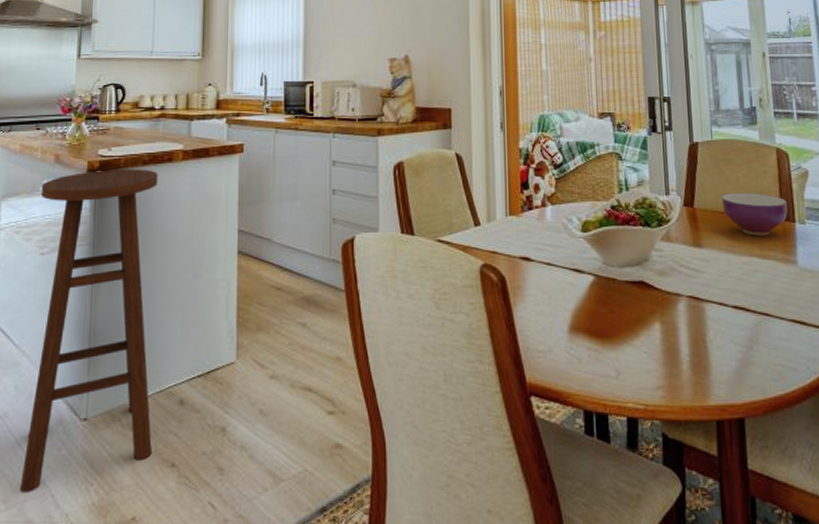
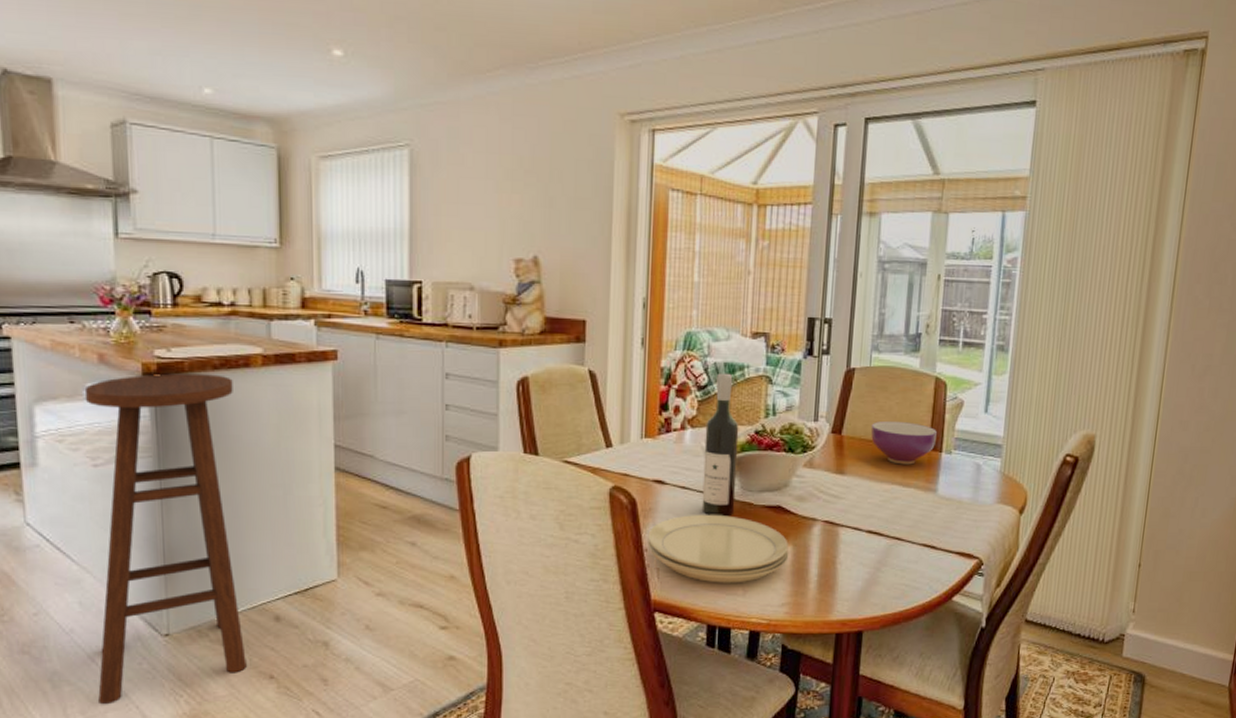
plate: none [519,292,658,364] -> present [647,515,789,583]
bottle: none [564,151,600,293] -> present [701,373,739,517]

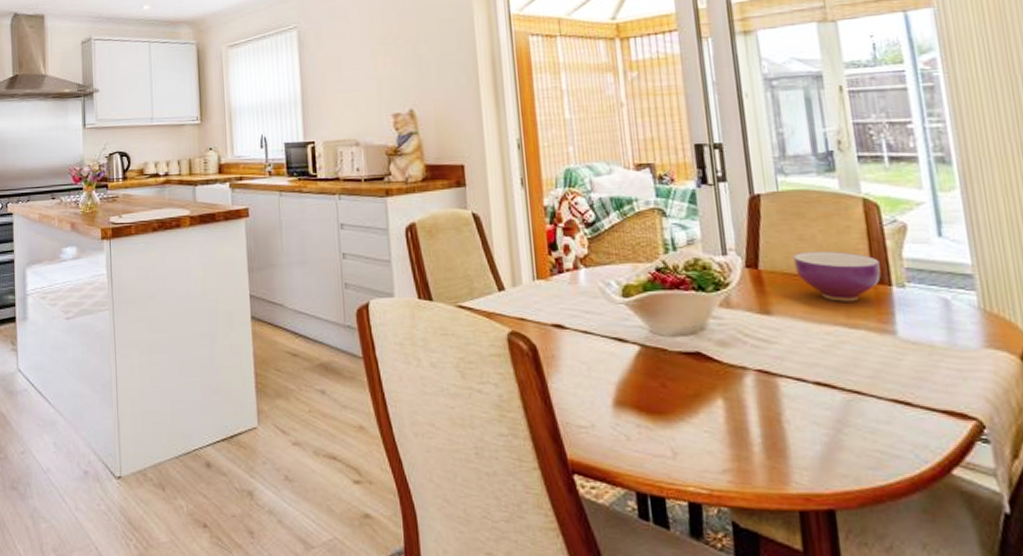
bar stool: present [84,373,246,705] -> none [61,235,184,544]
plate: present [647,515,789,583] -> none [554,363,721,443]
bottle: present [701,373,739,517] -> none [599,208,647,365]

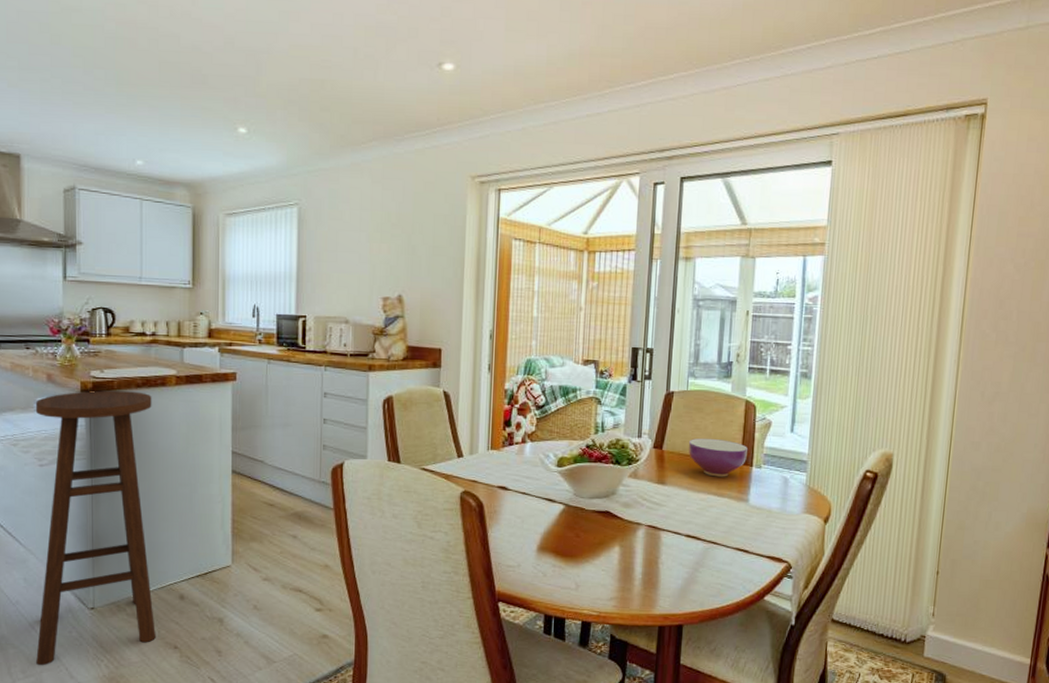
bar stool: none [61,235,184,544] -> present [35,390,156,666]

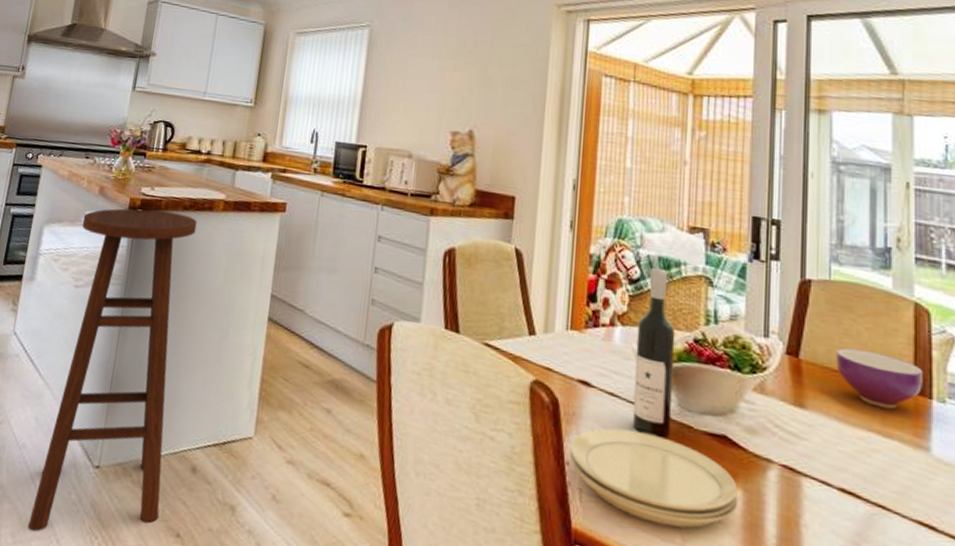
plate: none [493,517,617,579] -> present [569,428,739,529]
bottle: none [540,394,572,520] -> present [632,267,676,439]

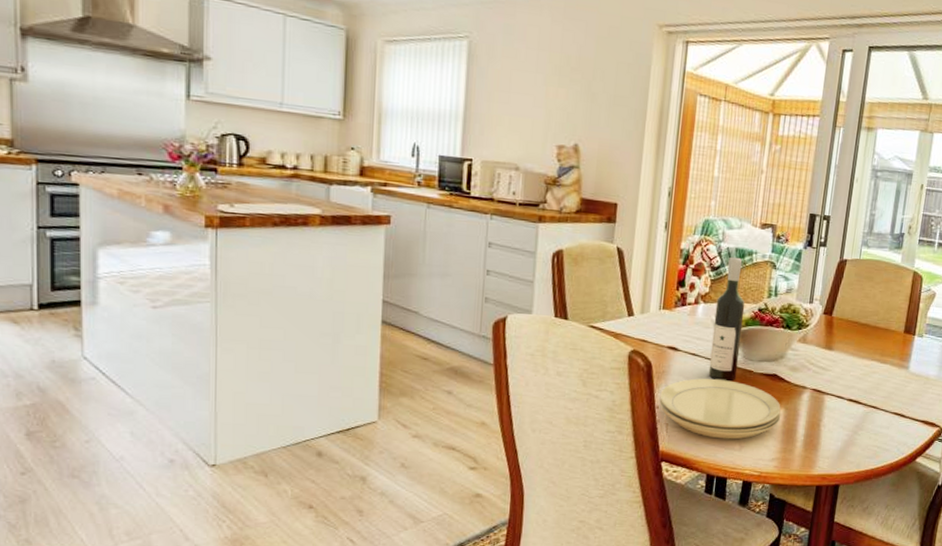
bar stool: present [28,208,197,532] -> none [144,226,291,527]
bowl: present [835,347,922,410] -> none [856,306,912,345]

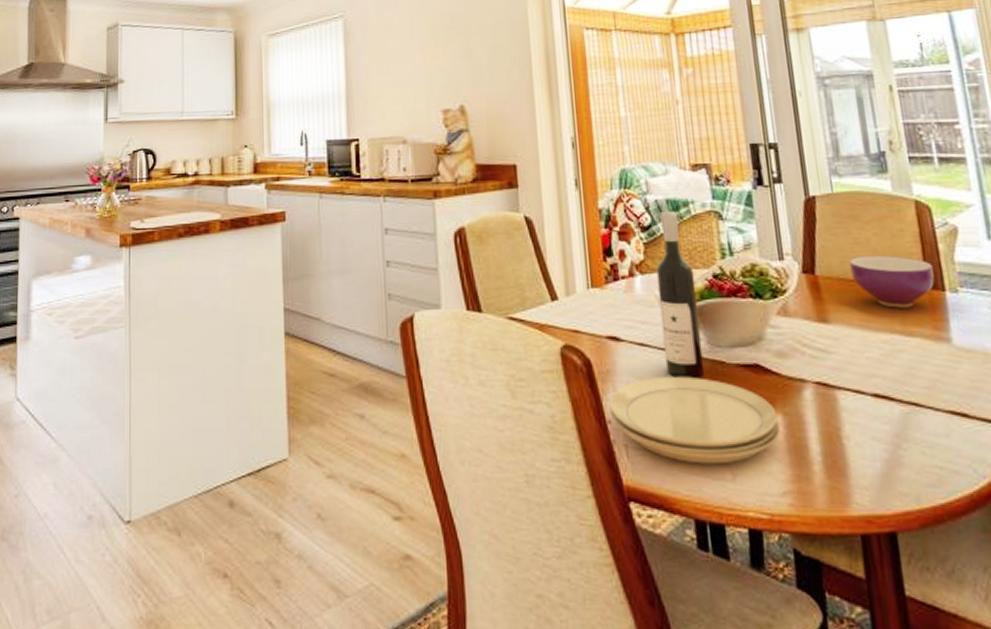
bowl: none [856,306,912,345] -> present [848,255,935,308]

